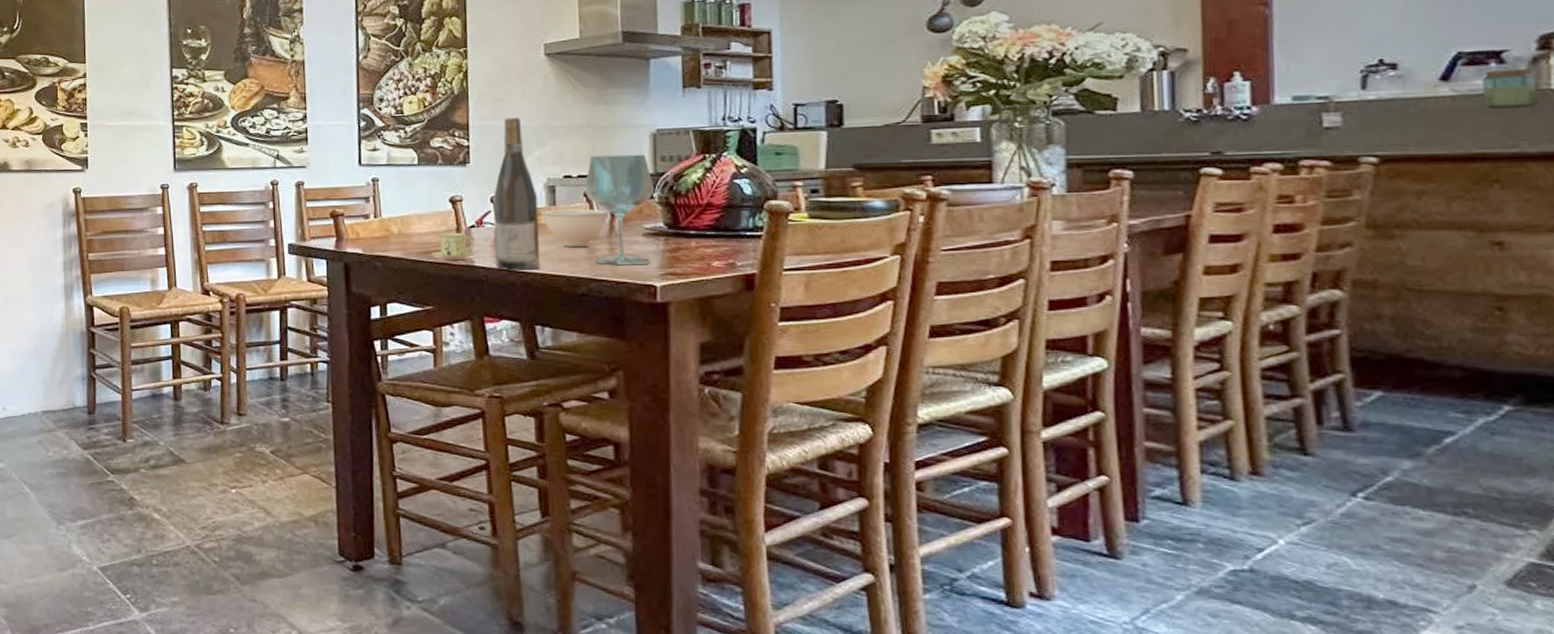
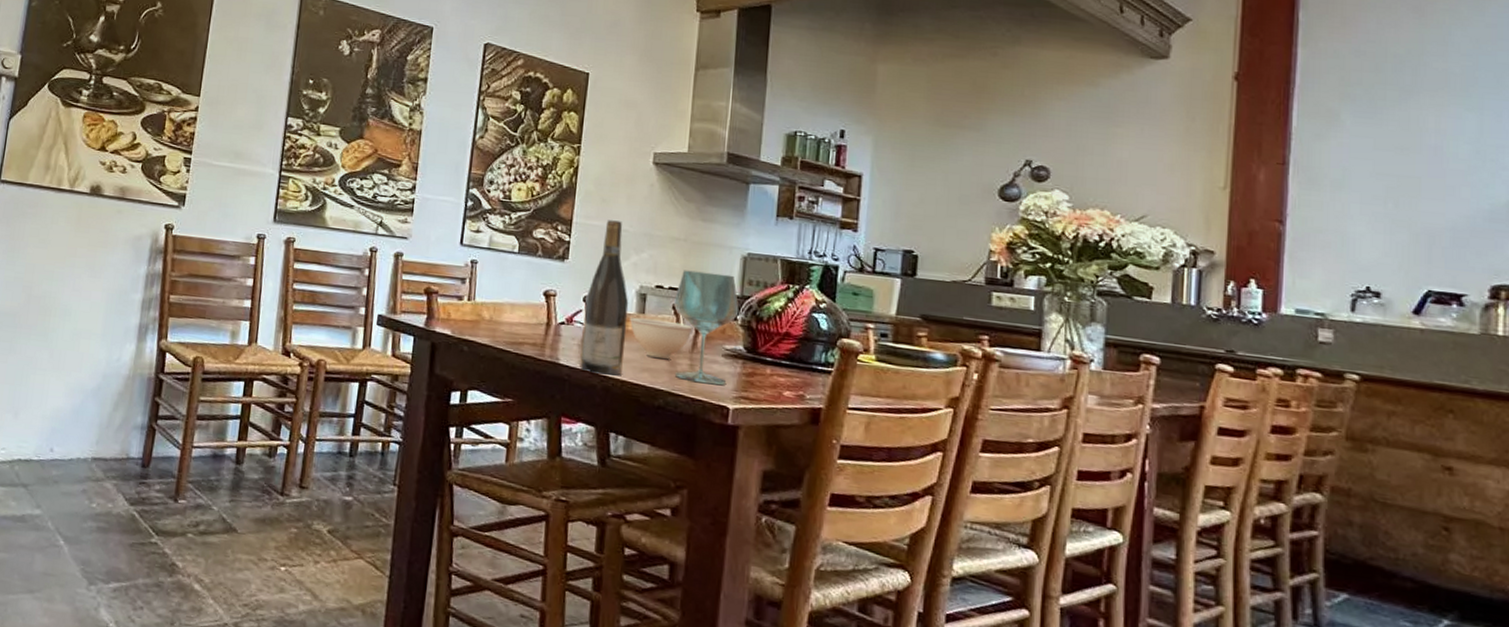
cup and saucer: present [430,233,477,260] -> none [517,326,563,355]
peanut butter: present [1482,69,1538,109] -> none [1445,311,1487,349]

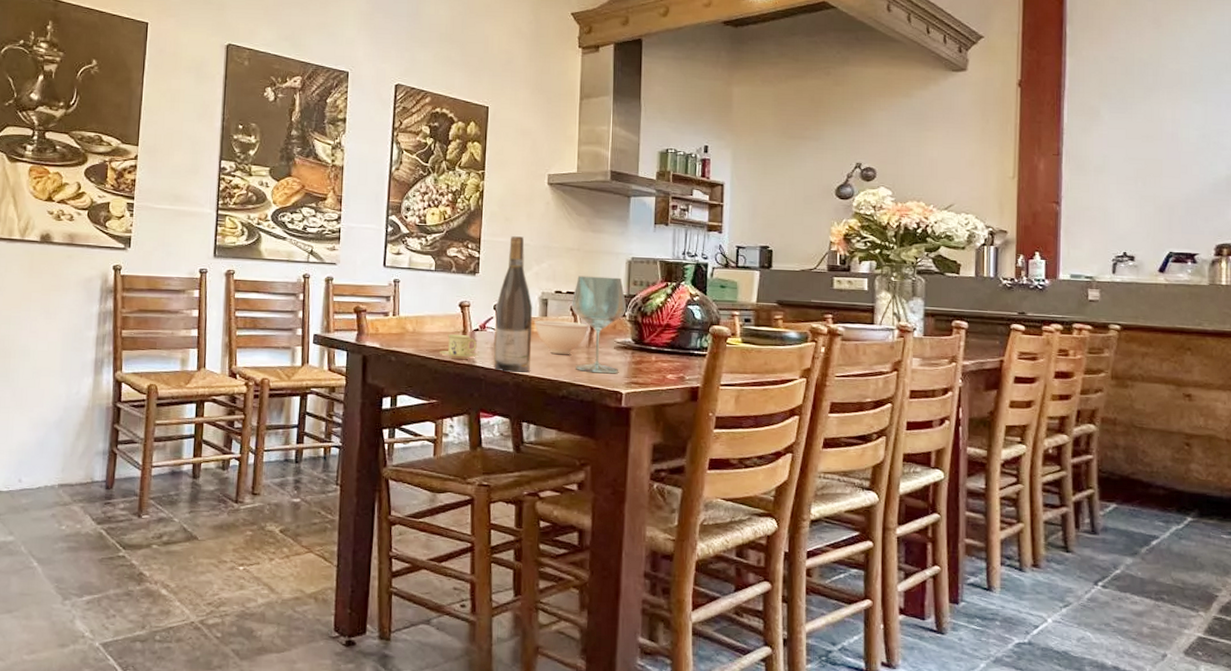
cup and saucer: none [517,326,563,355] -> present [439,334,479,359]

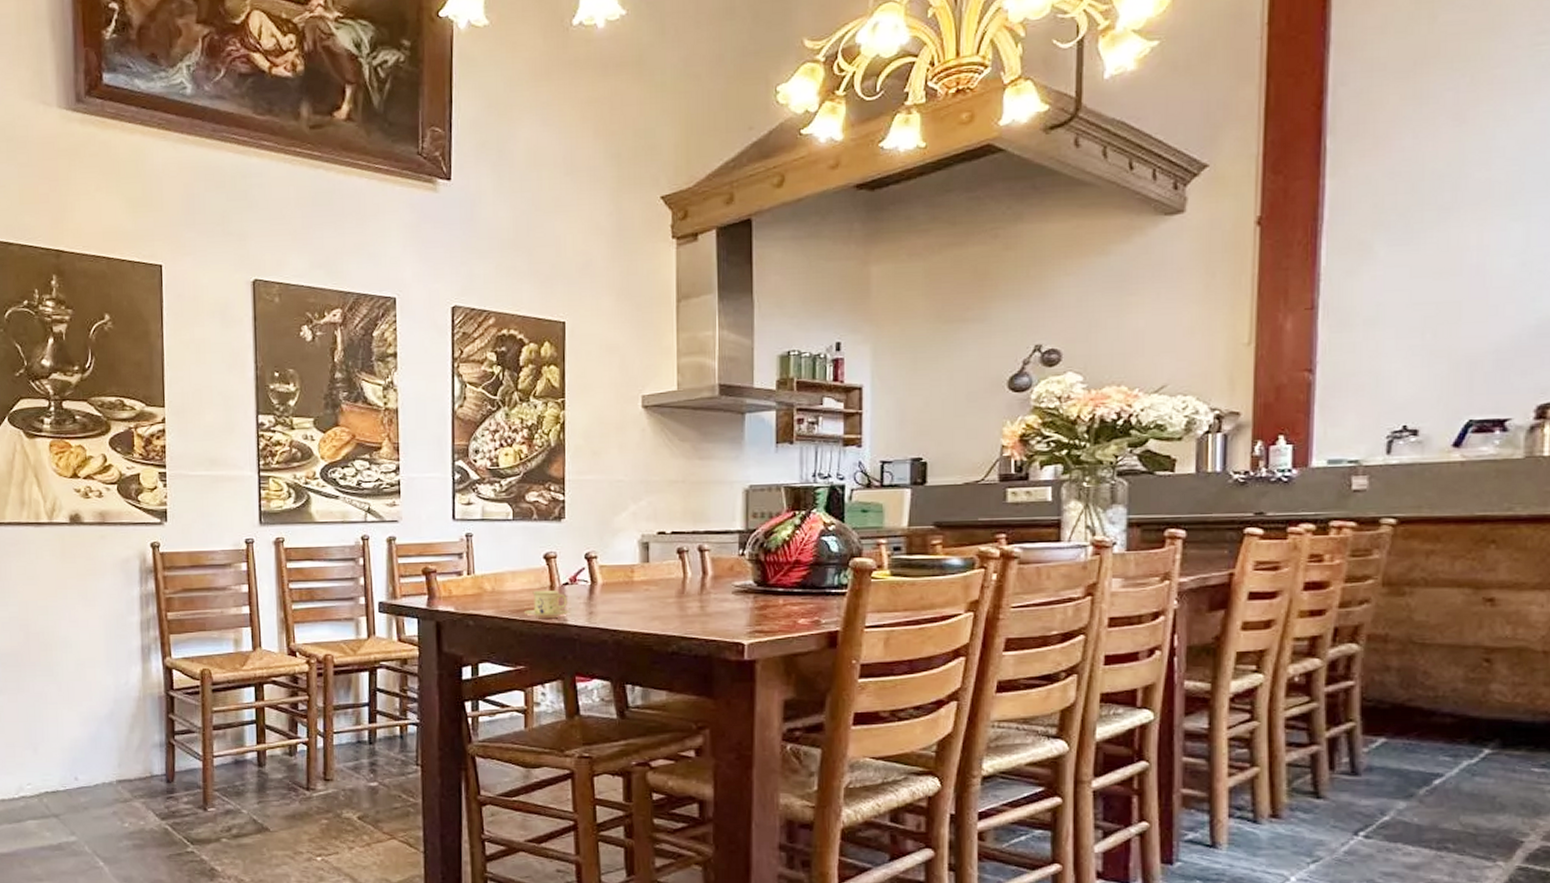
wine bottle: present [493,236,533,372] -> none [587,472,633,628]
bowl: present [534,320,589,355] -> none [634,565,700,605]
wine glass: present [572,276,627,374] -> none [678,510,746,624]

